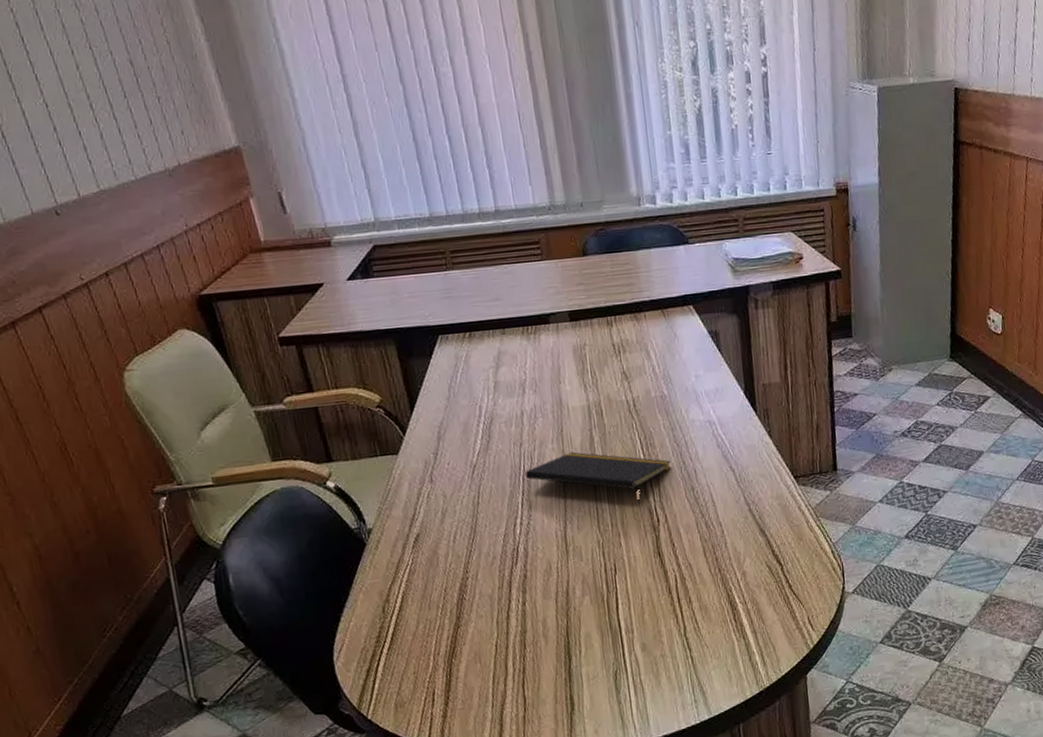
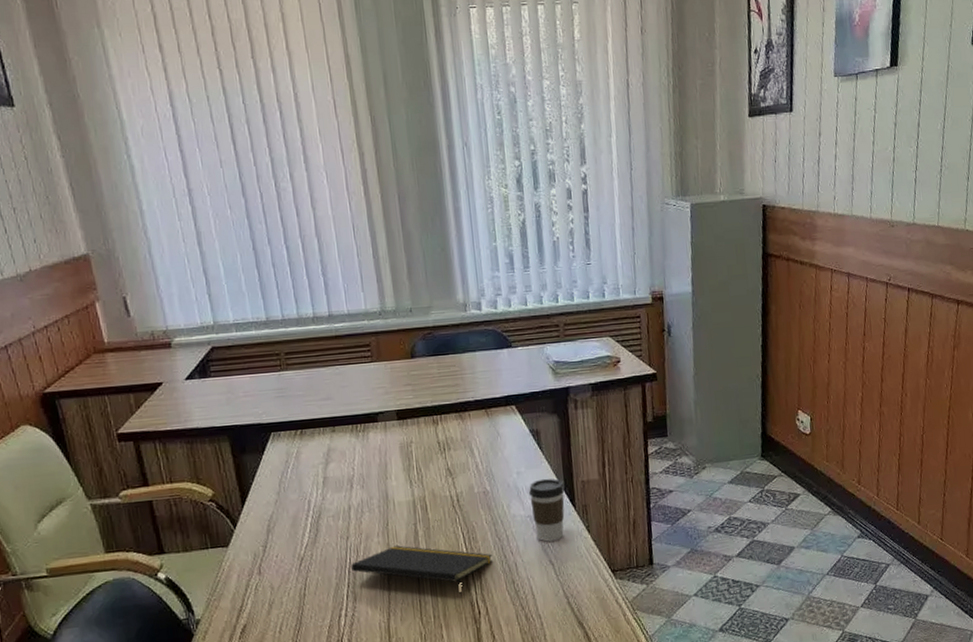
coffee cup: none [708,381,745,448] -> present [529,478,565,542]

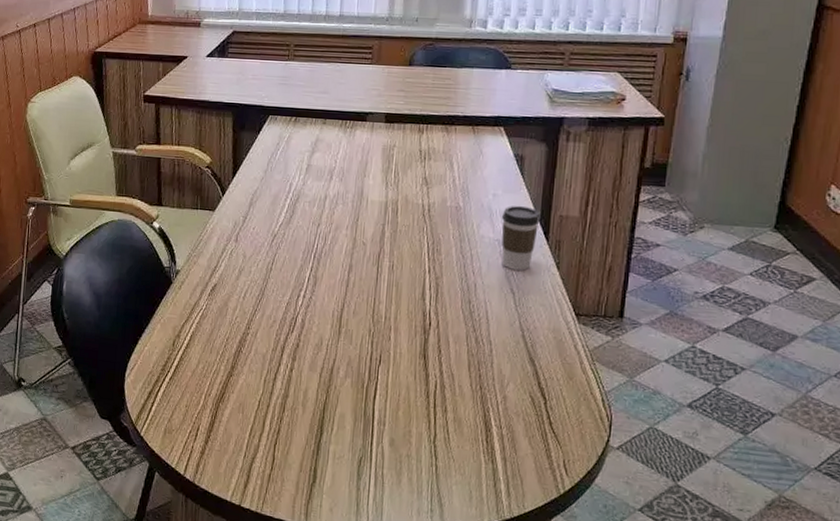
notepad: present [351,545,493,597] -> none [317,241,454,305]

